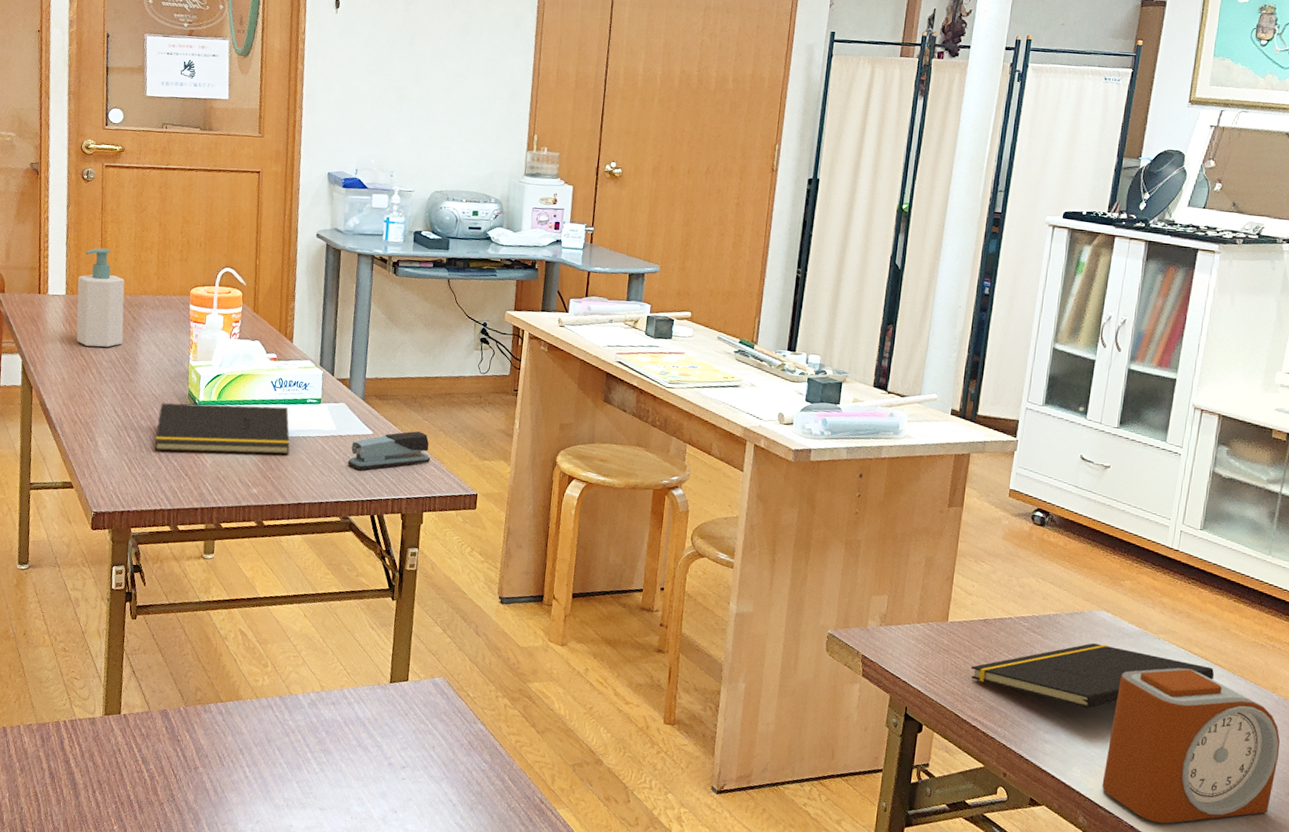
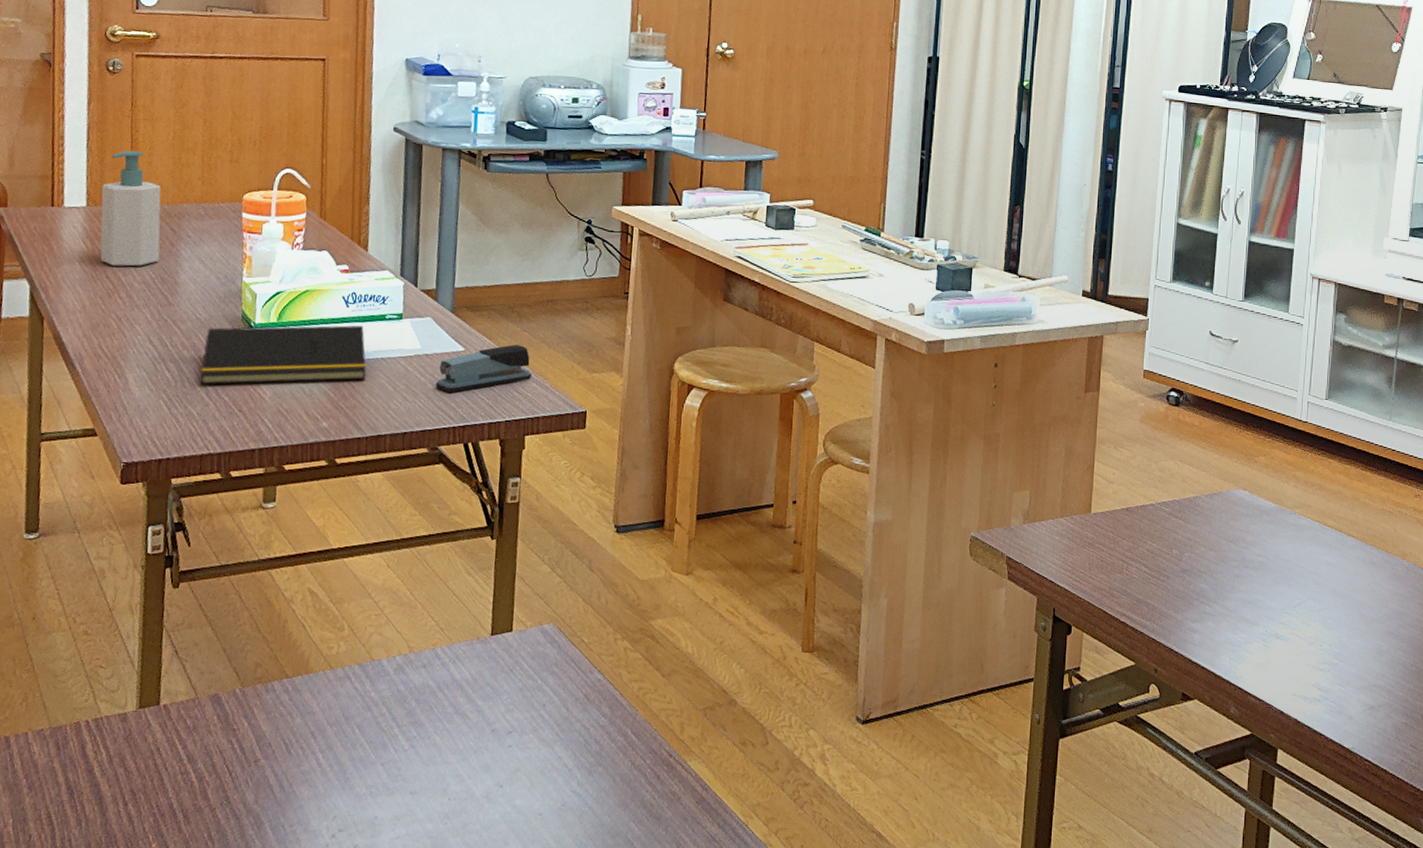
notepad: present [971,643,1215,708] -> none [1116,524,1349,592]
alarm clock: present [1102,667,1280,824] -> none [1250,542,1413,706]

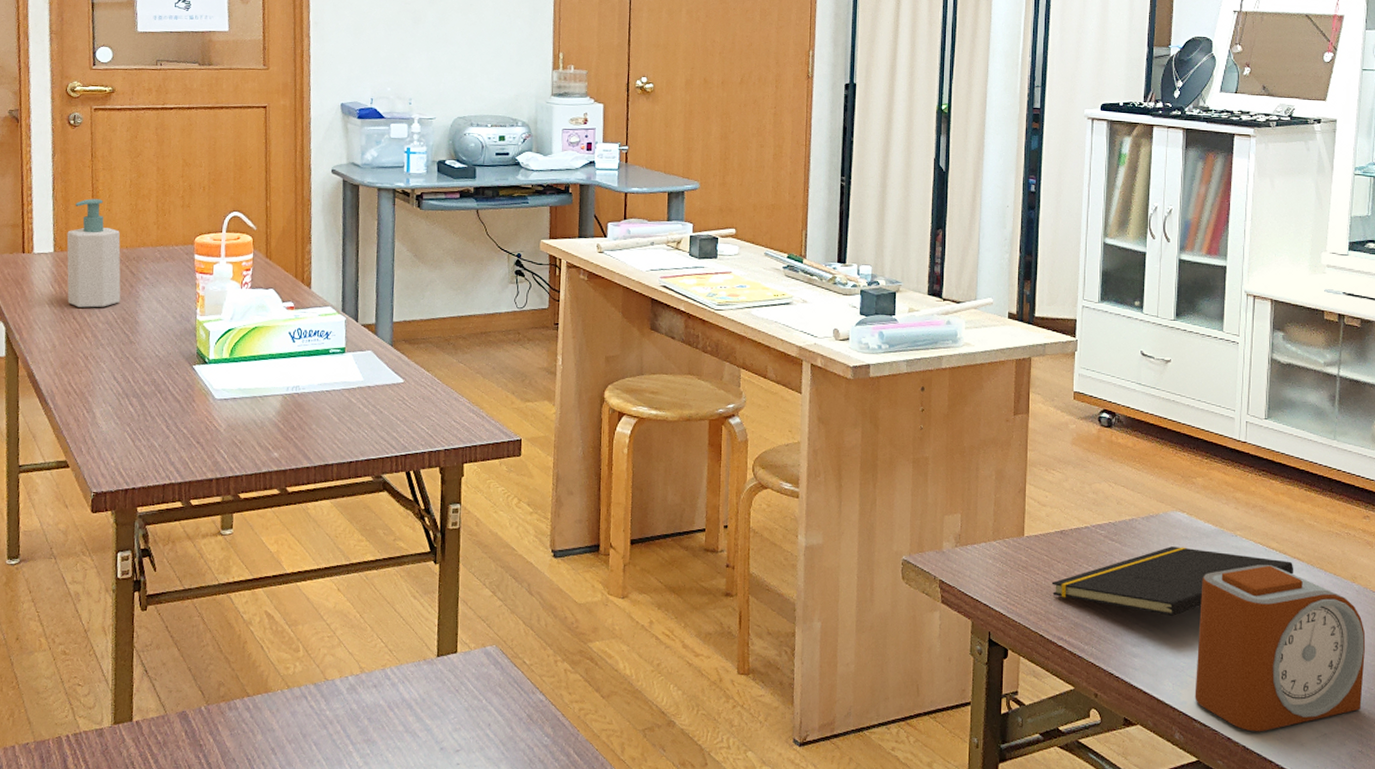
notepad: present [200,325,367,385] -> none [161,359,313,418]
stapler: present [435,345,533,392] -> none [378,376,469,422]
notepad: none [1116,524,1349,592] -> present [1051,546,1294,616]
alarm clock: none [1250,542,1413,706] -> present [1195,565,1366,732]

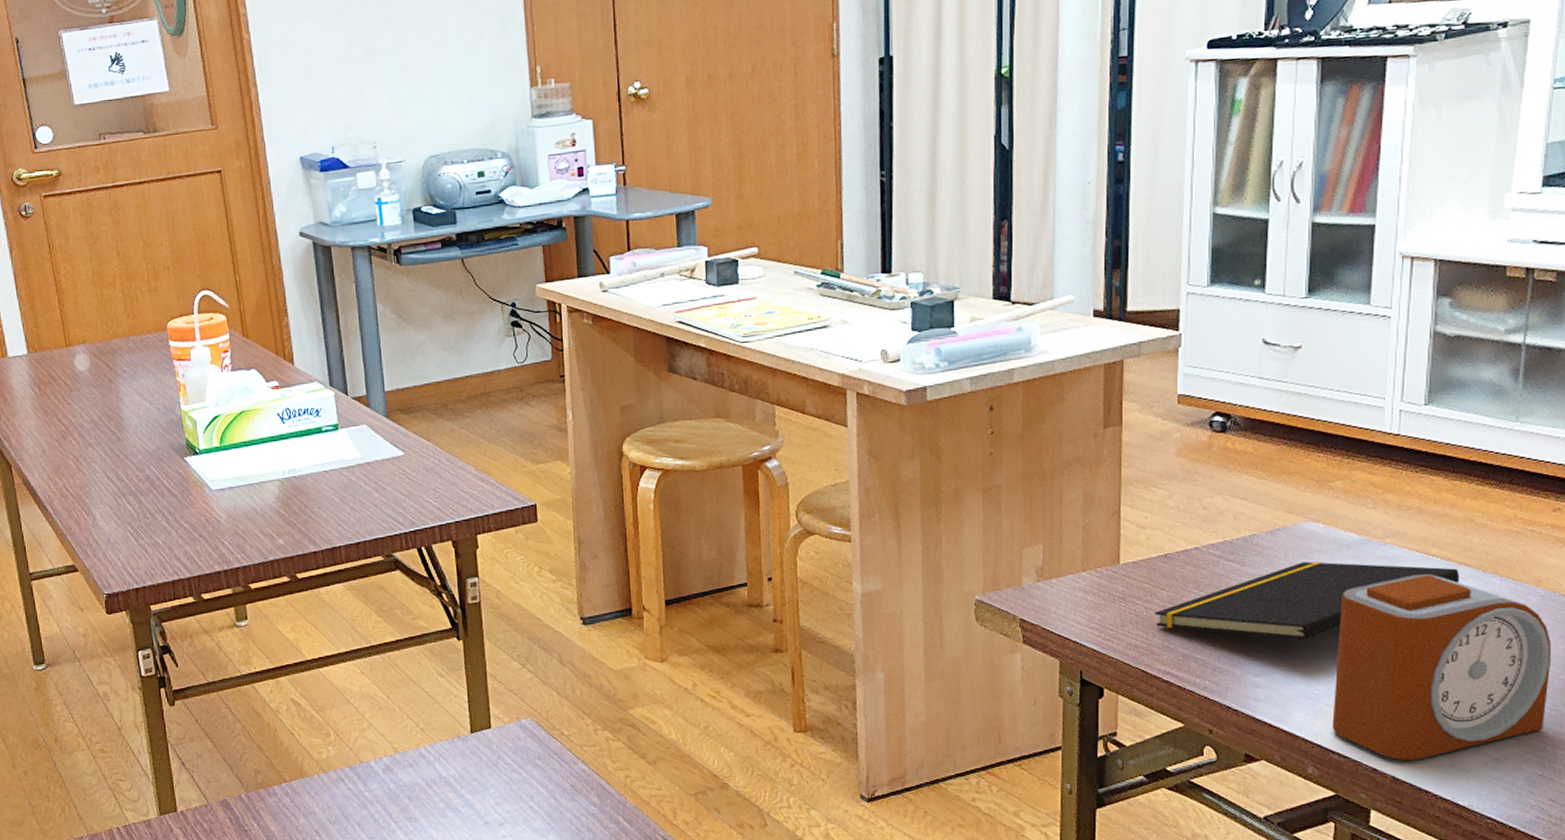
soap bottle: present [66,198,121,308] -> none [37,292,102,409]

